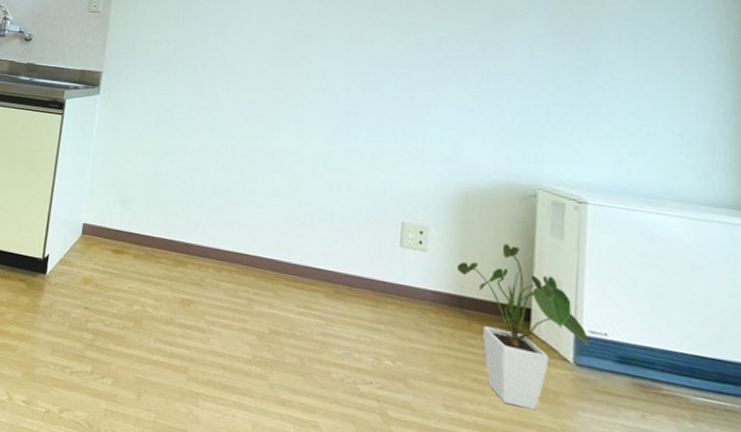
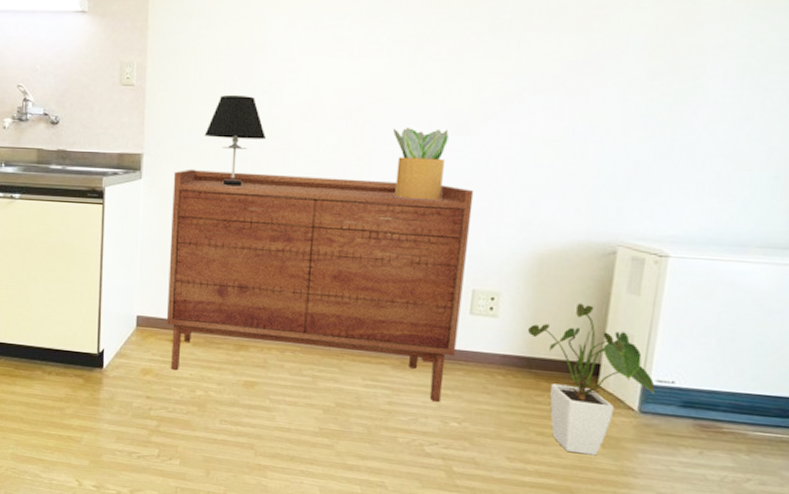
sideboard: none [110,88,400,338] -> present [166,169,474,403]
table lamp: none [158,26,213,108] -> present [204,94,267,187]
potted plant: none [325,65,375,133] -> present [392,128,449,201]

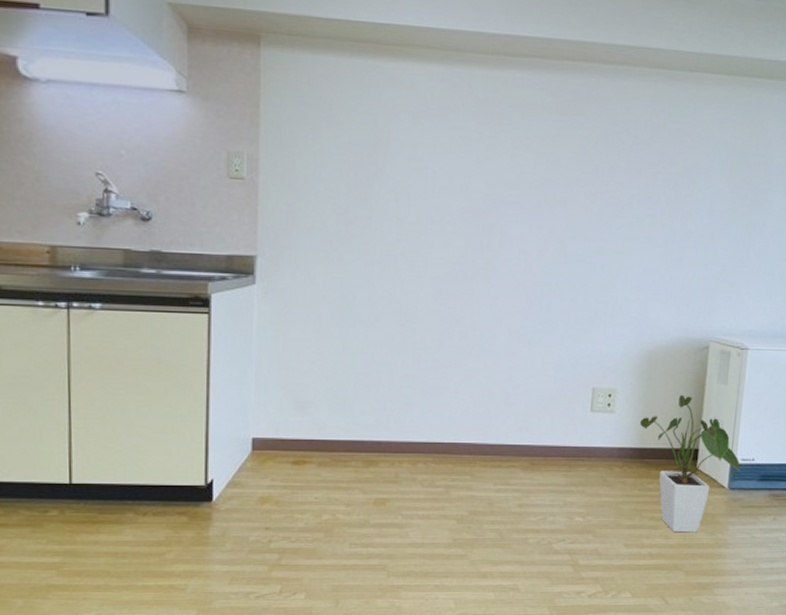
sideboard: present [166,169,474,403] -> none [287,272,592,500]
table lamp: present [204,94,267,187] -> none [326,192,394,292]
potted plant: present [392,128,449,201] -> none [517,231,569,303]

